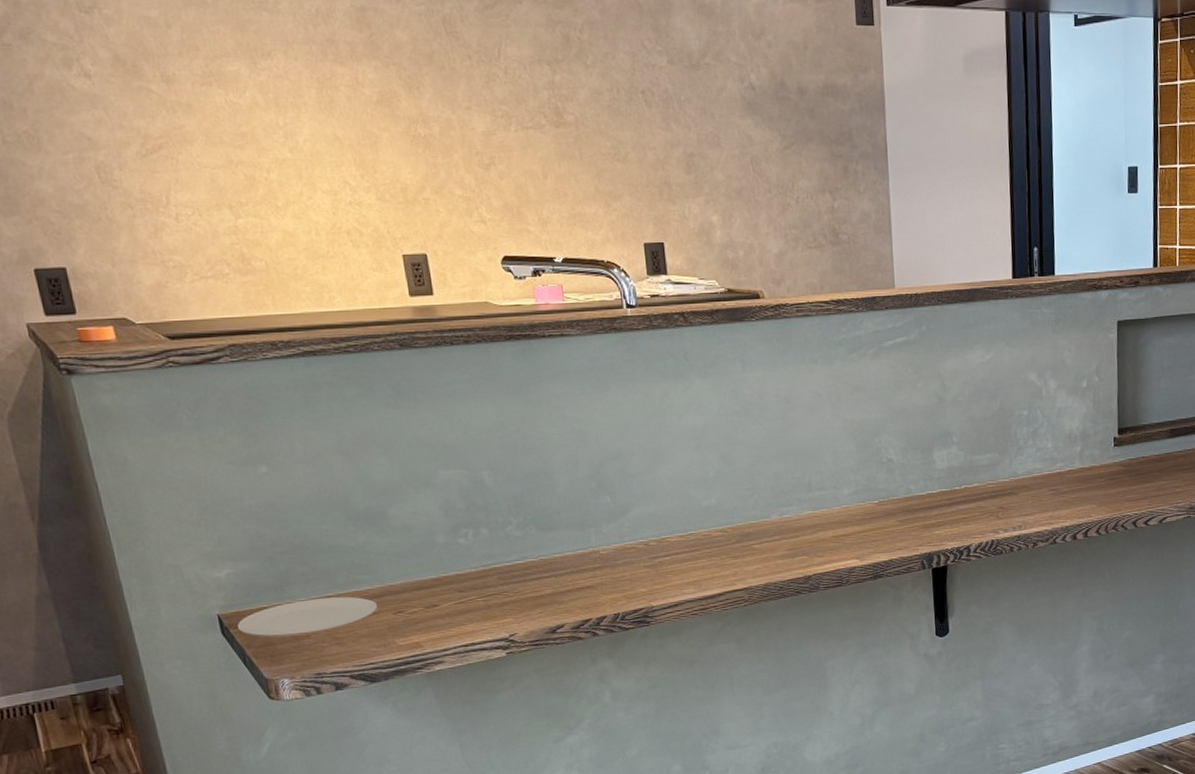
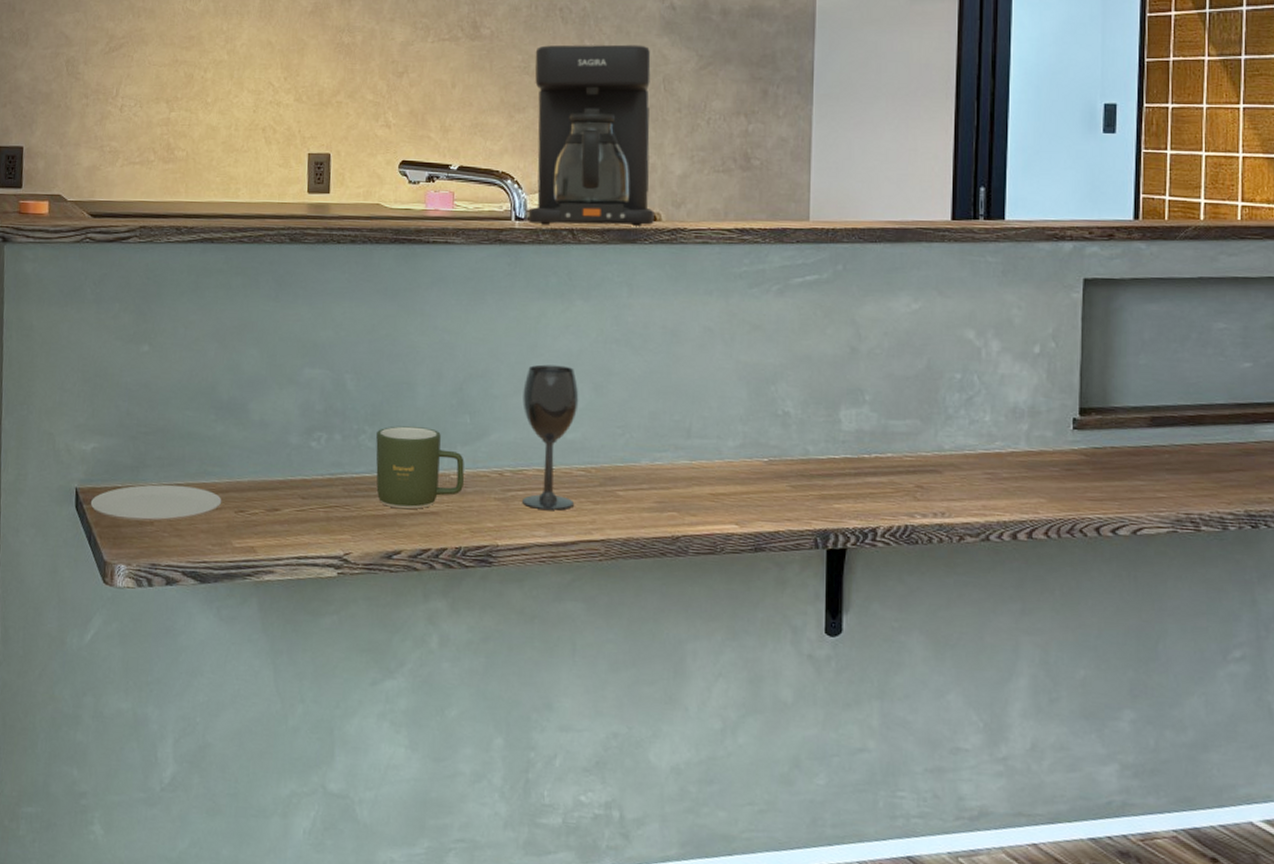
mug: none [522,511,613,588] -> present [375,426,464,510]
coffee maker: none [623,126,758,312] -> present [528,44,654,227]
wine glass: none [656,440,716,570] -> present [522,364,579,510]

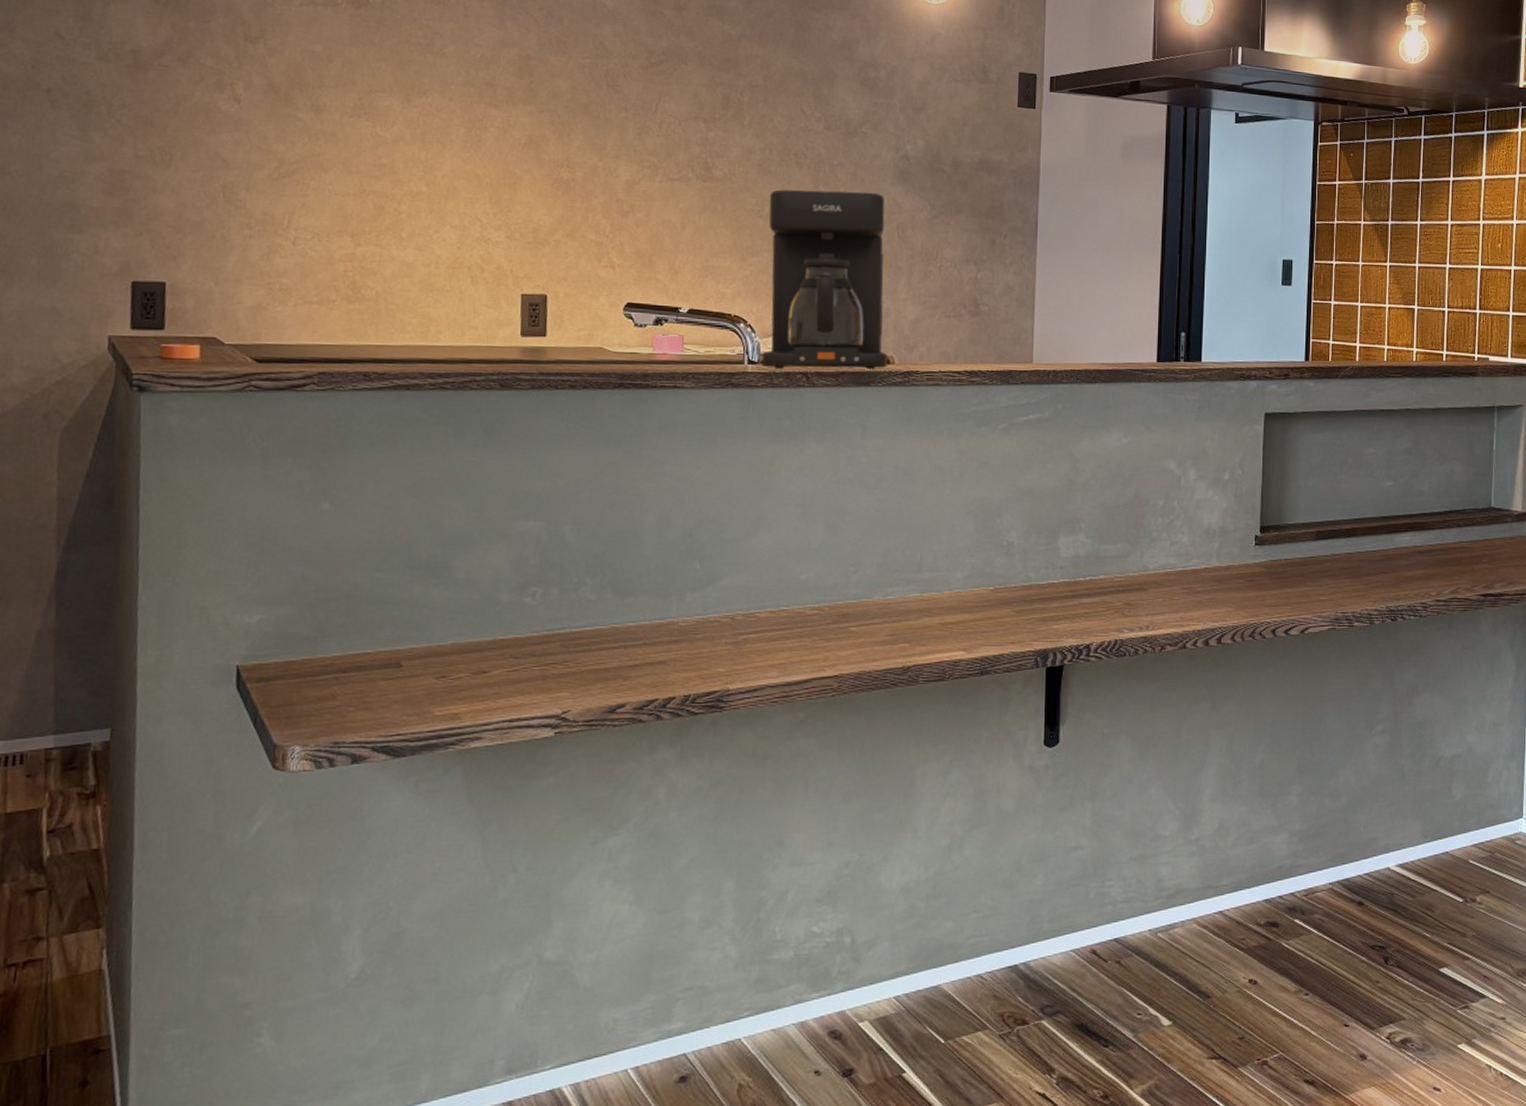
plate: present [90,484,222,522] -> none [255,655,420,697]
mug: present [375,426,464,510] -> none [597,576,694,661]
wine glass: present [522,364,579,510] -> none [755,507,813,650]

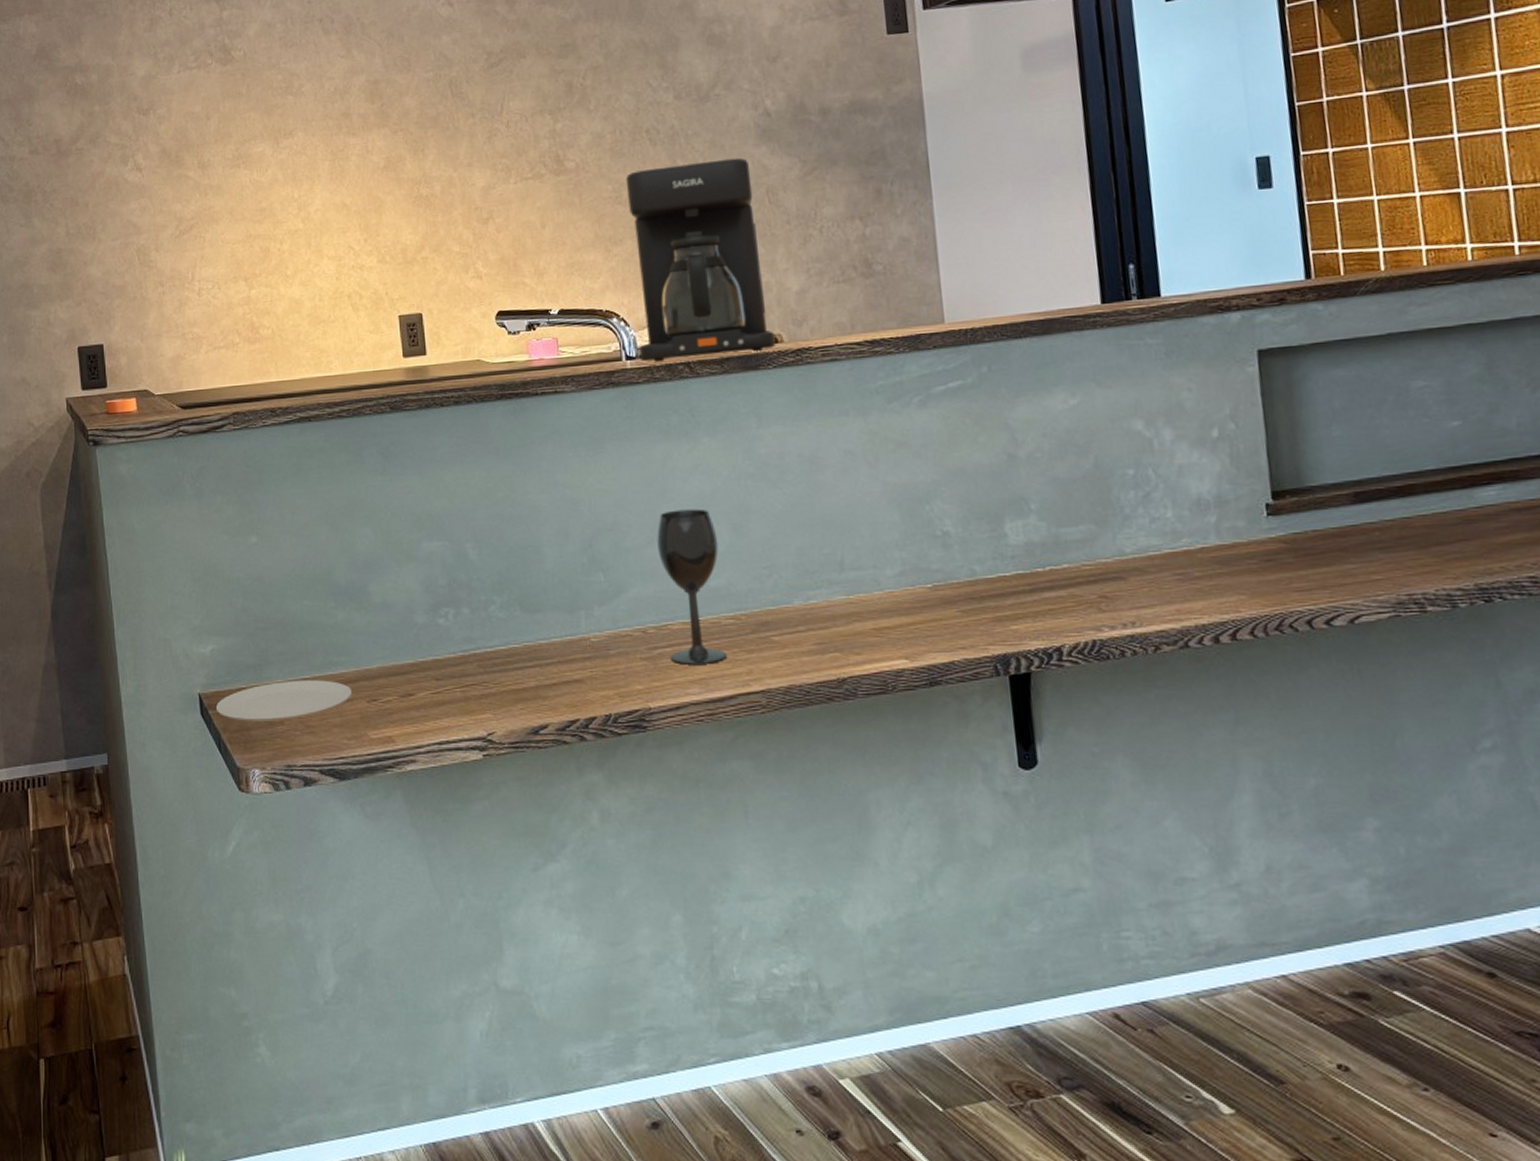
plate: none [255,655,420,697] -> present [215,680,353,722]
wine glass: none [755,507,813,650] -> present [657,508,726,665]

